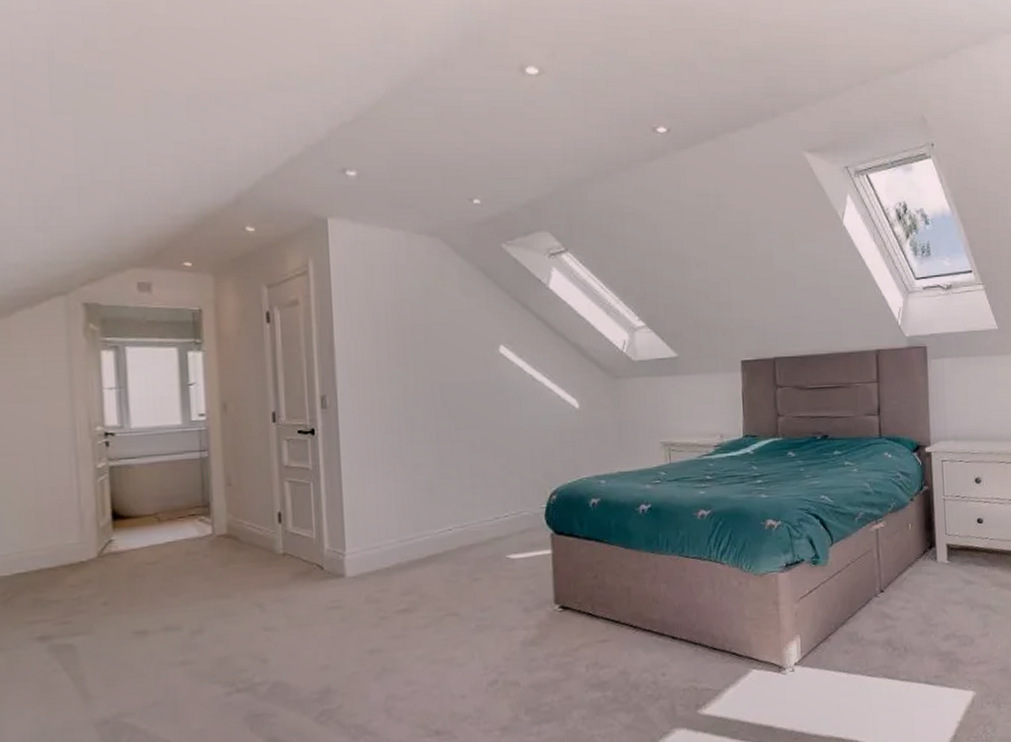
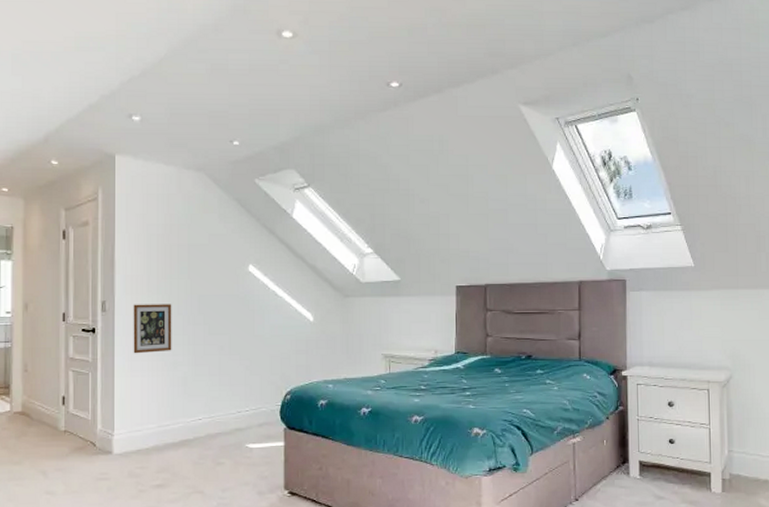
picture frame: none [360,395,412,457] -> present [133,304,172,354]

